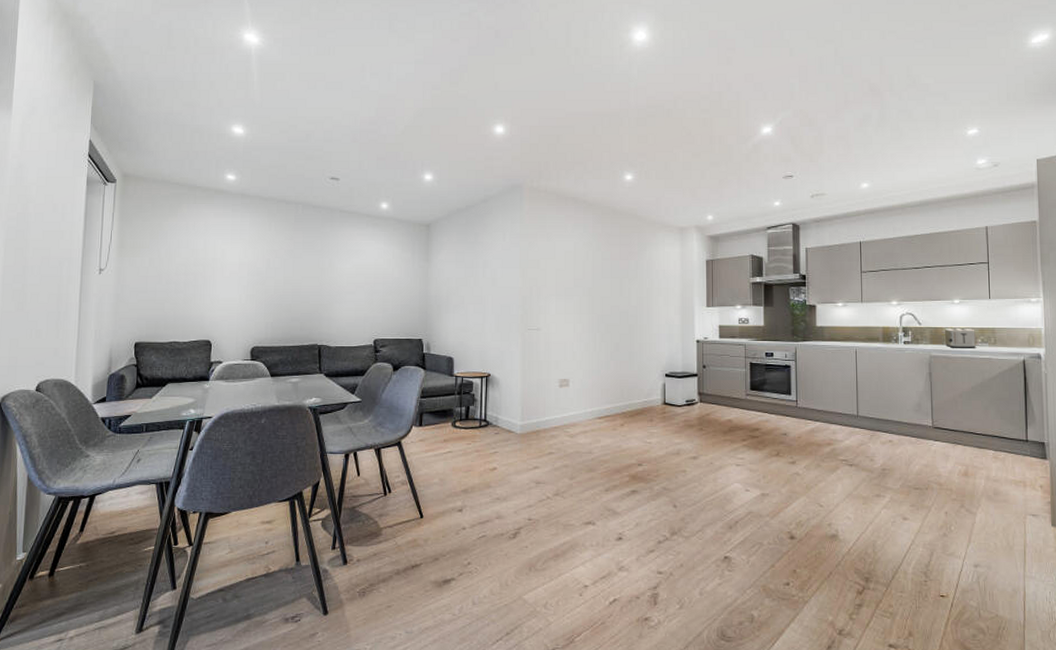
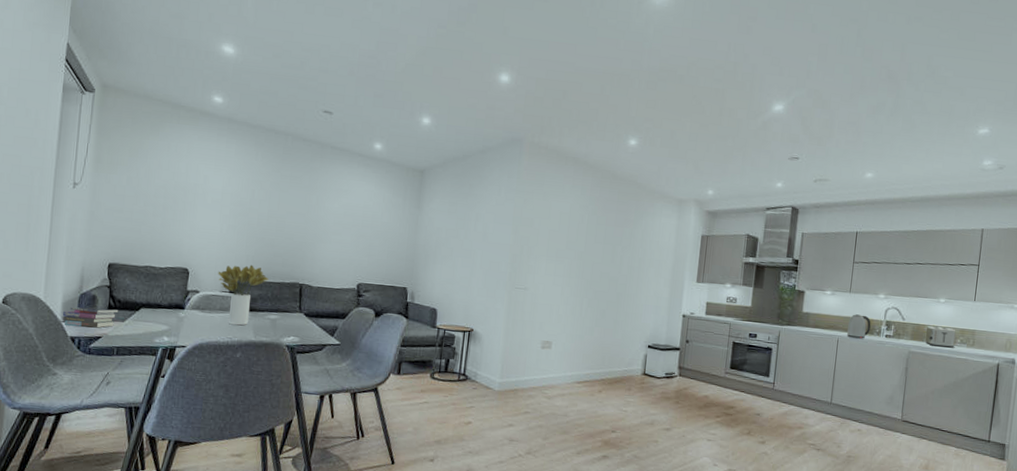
books: none [93,387,146,408] -> present [63,307,119,328]
flower bouquet: none [239,331,288,392] -> present [218,264,269,326]
kettle: none [864,323,888,348] -> present [847,314,871,339]

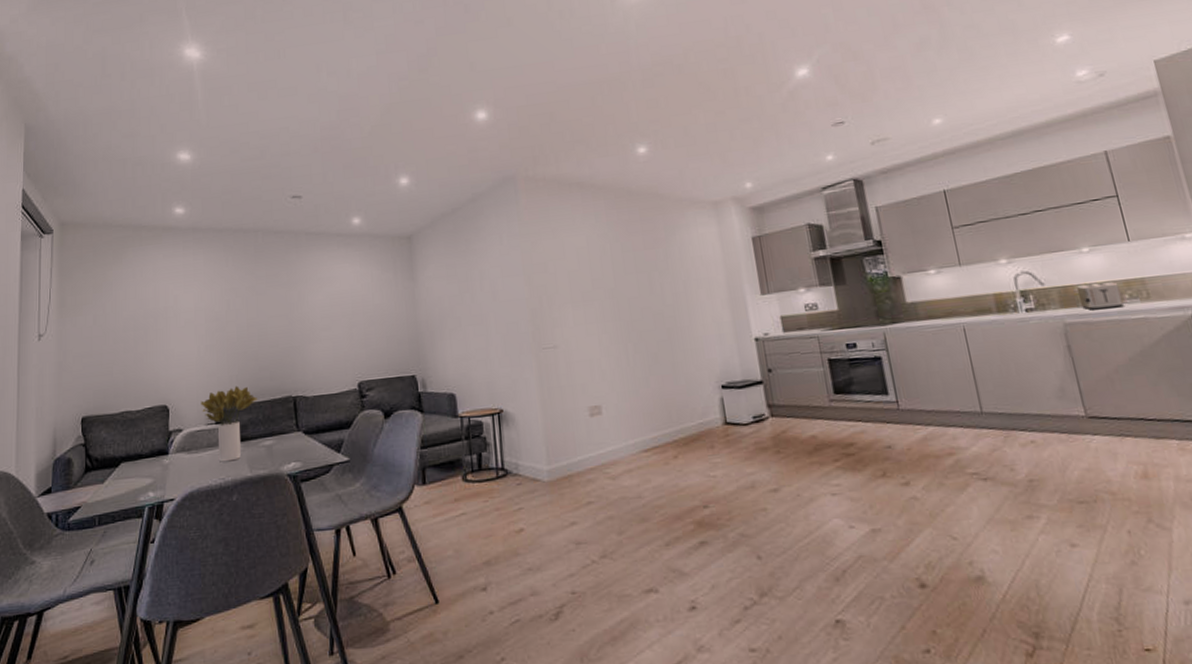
books: present [63,307,119,328] -> none [37,470,97,502]
kettle: present [847,314,871,339] -> none [969,289,1003,323]

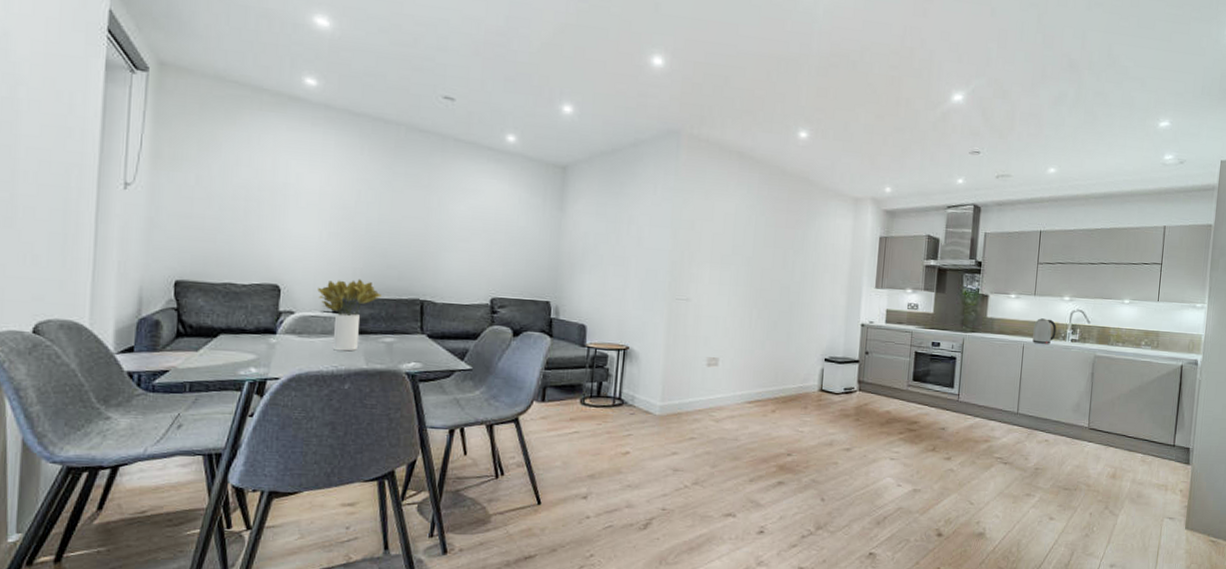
kettle: none [969,289,1003,323] -> present [1032,318,1057,344]
toaster: present [1076,281,1124,311] -> none [1111,328,1141,351]

